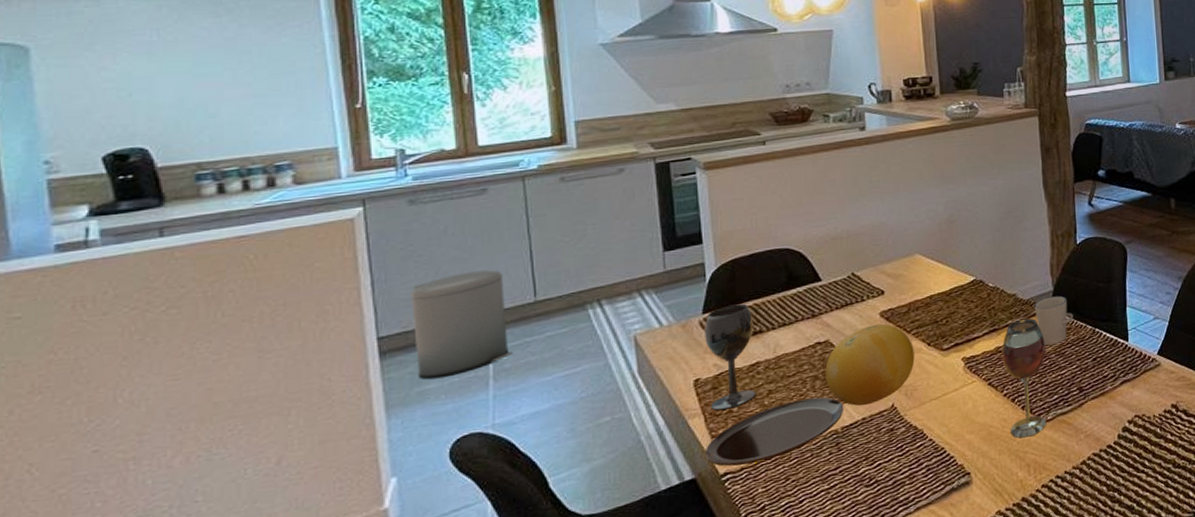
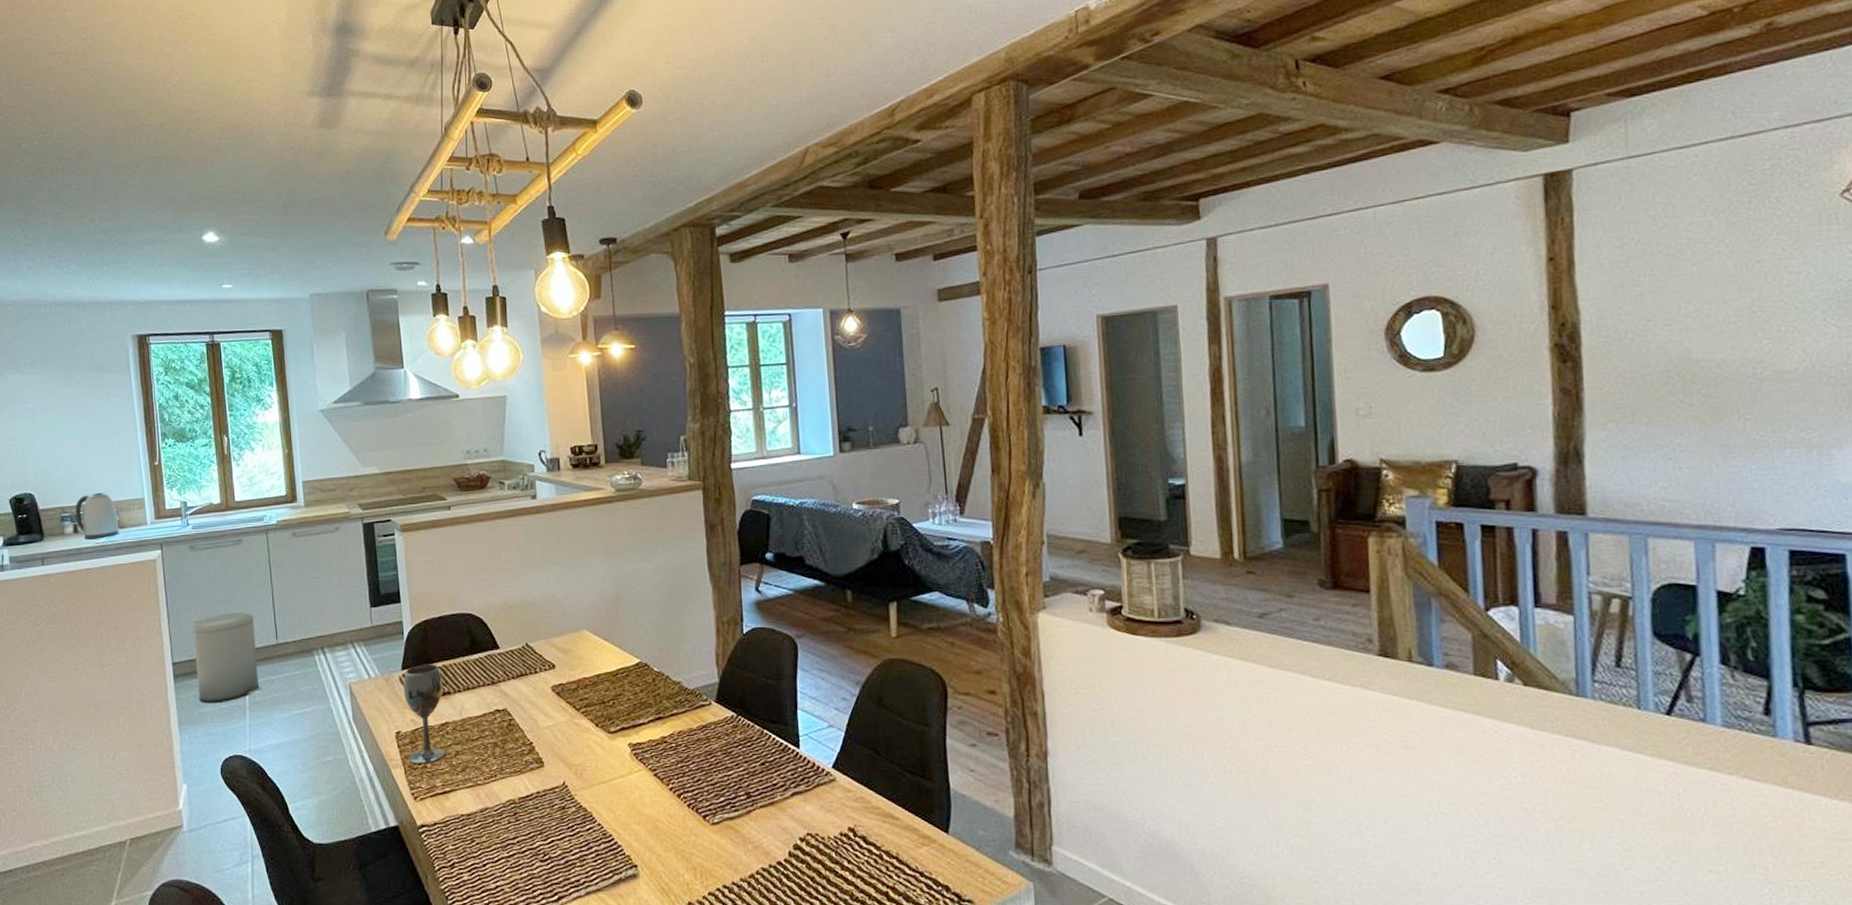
kettle: none [221,142,295,201] -> present [75,492,119,540]
plate: present [704,397,844,467] -> none [405,764,521,820]
fruit: present [825,323,915,406] -> none [504,698,584,779]
wineglass: present [1001,318,1047,438] -> none [667,709,713,838]
cup: present [1034,295,1074,346] -> none [699,689,741,742]

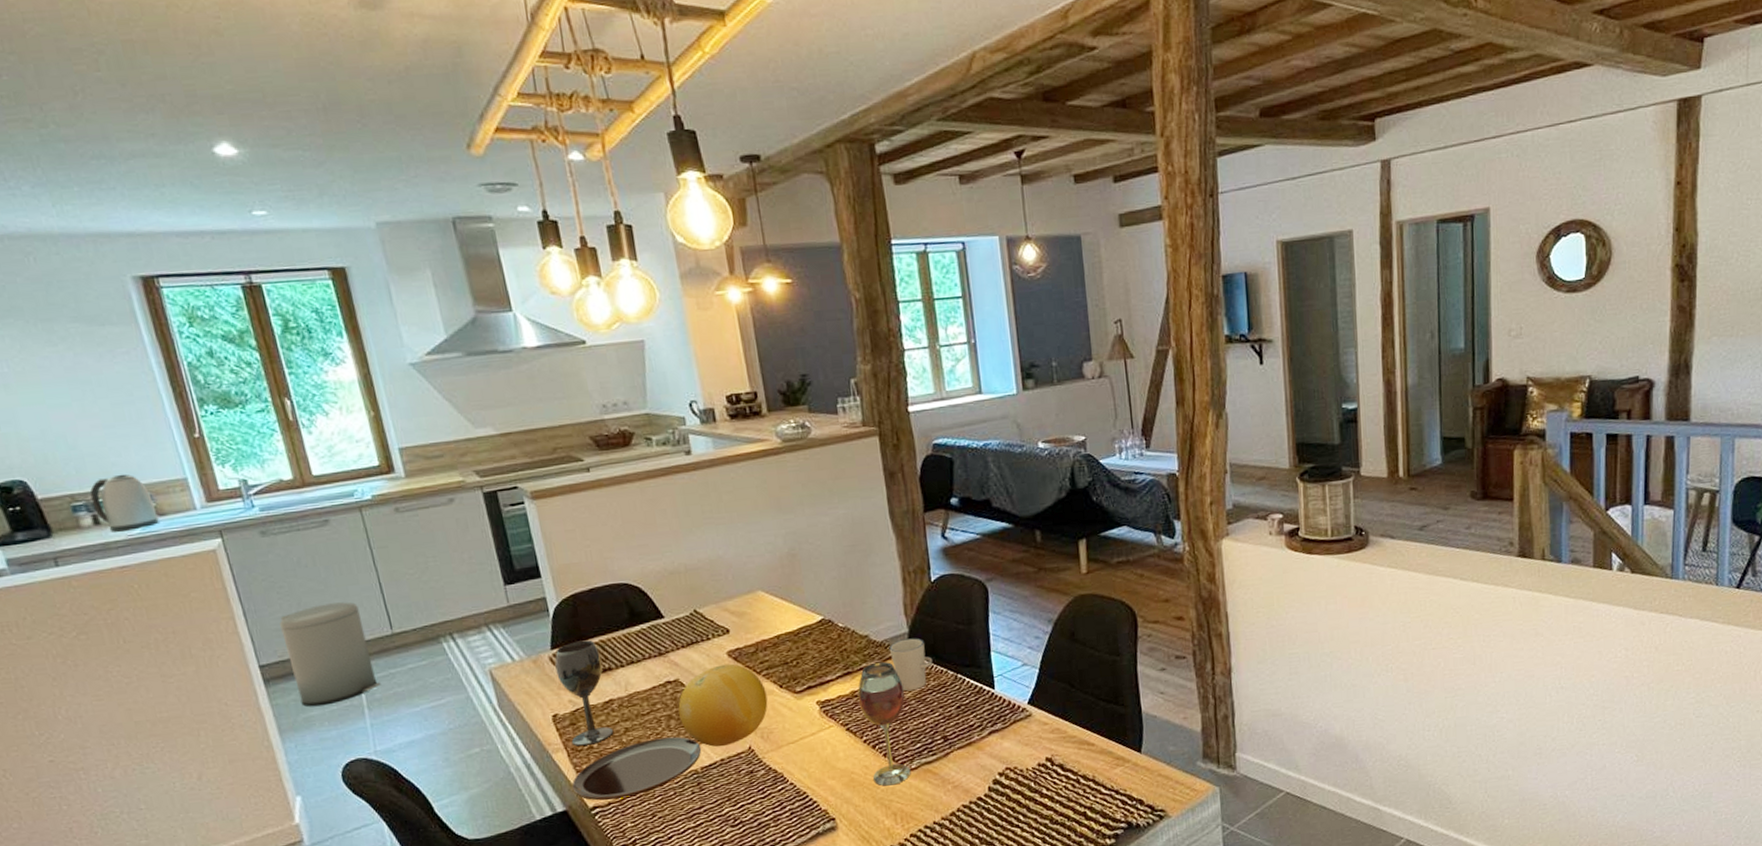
plate: none [405,764,521,820] -> present [572,736,702,801]
fruit: none [504,698,584,779] -> present [678,663,768,747]
wineglass: none [667,709,713,838] -> present [857,661,911,786]
cup: none [699,689,741,742] -> present [889,638,933,692]

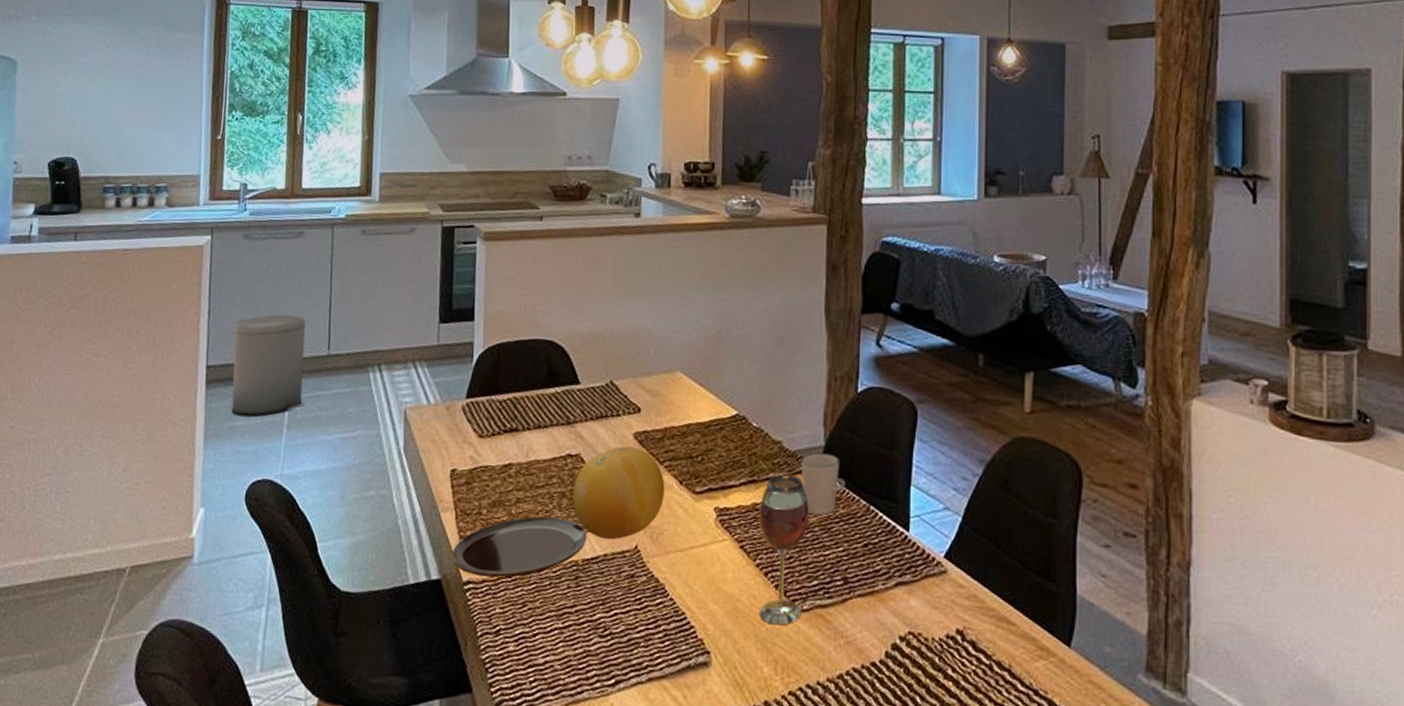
kettle: present [89,474,159,532] -> none [120,164,168,217]
wine glass: present [555,640,614,746] -> none [462,393,512,510]

